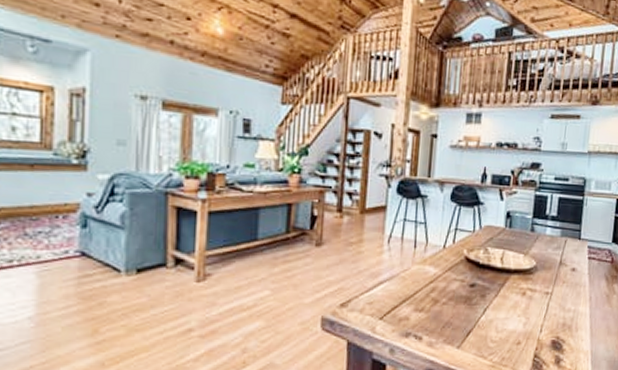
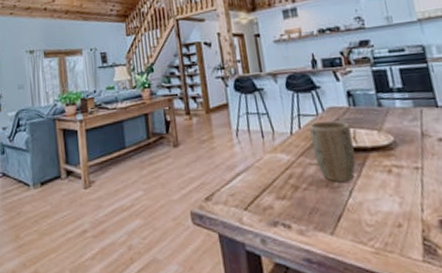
plant pot: none [461,238,501,300] -> present [309,121,356,182]

